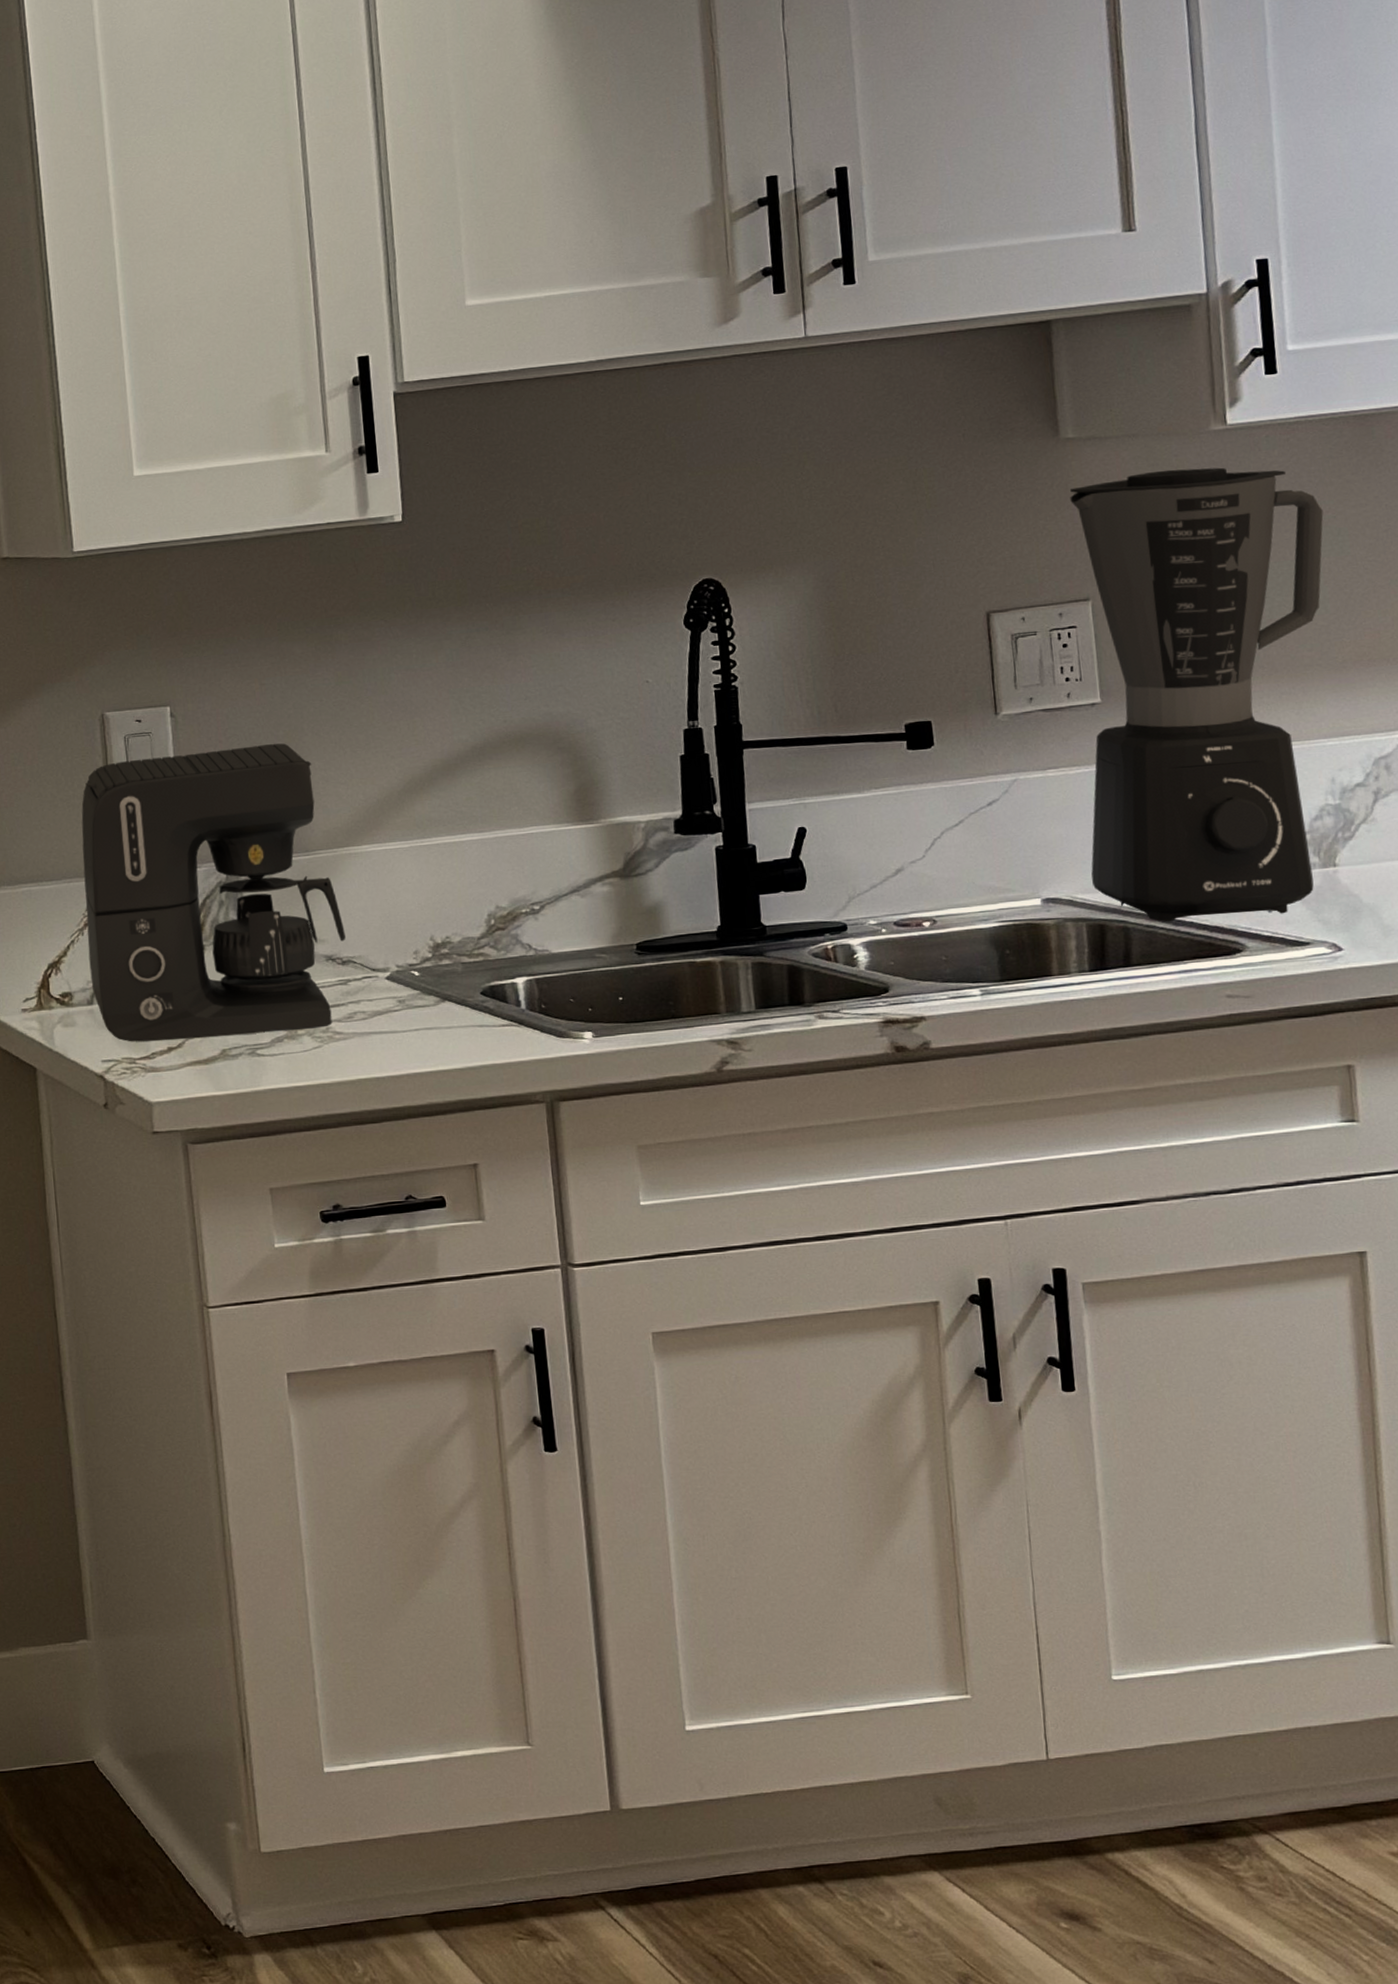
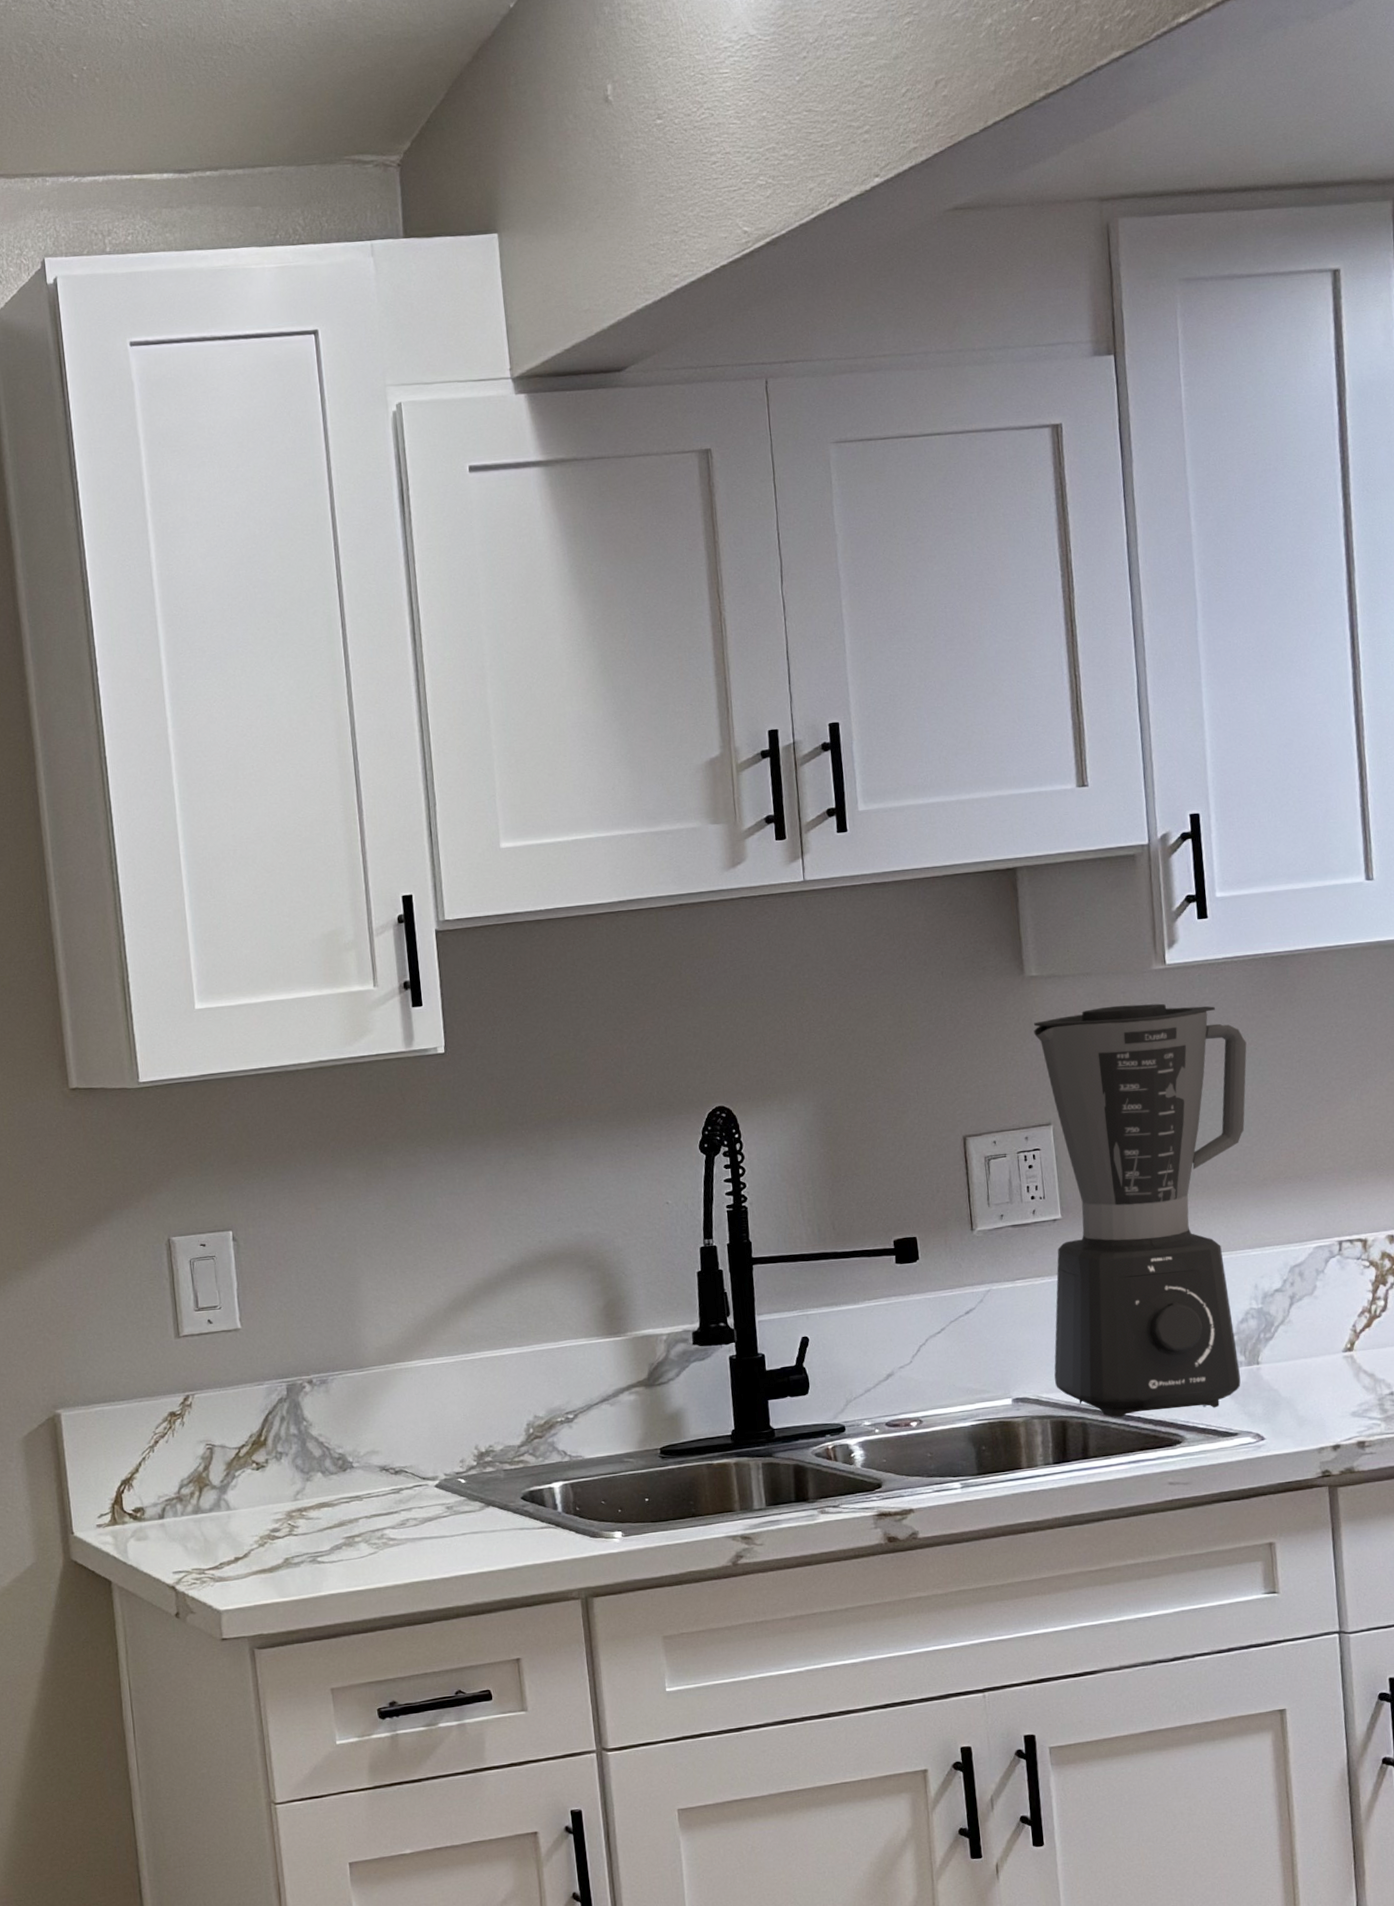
coffee maker: present [81,743,346,1042] -> none [150,1265,398,1554]

